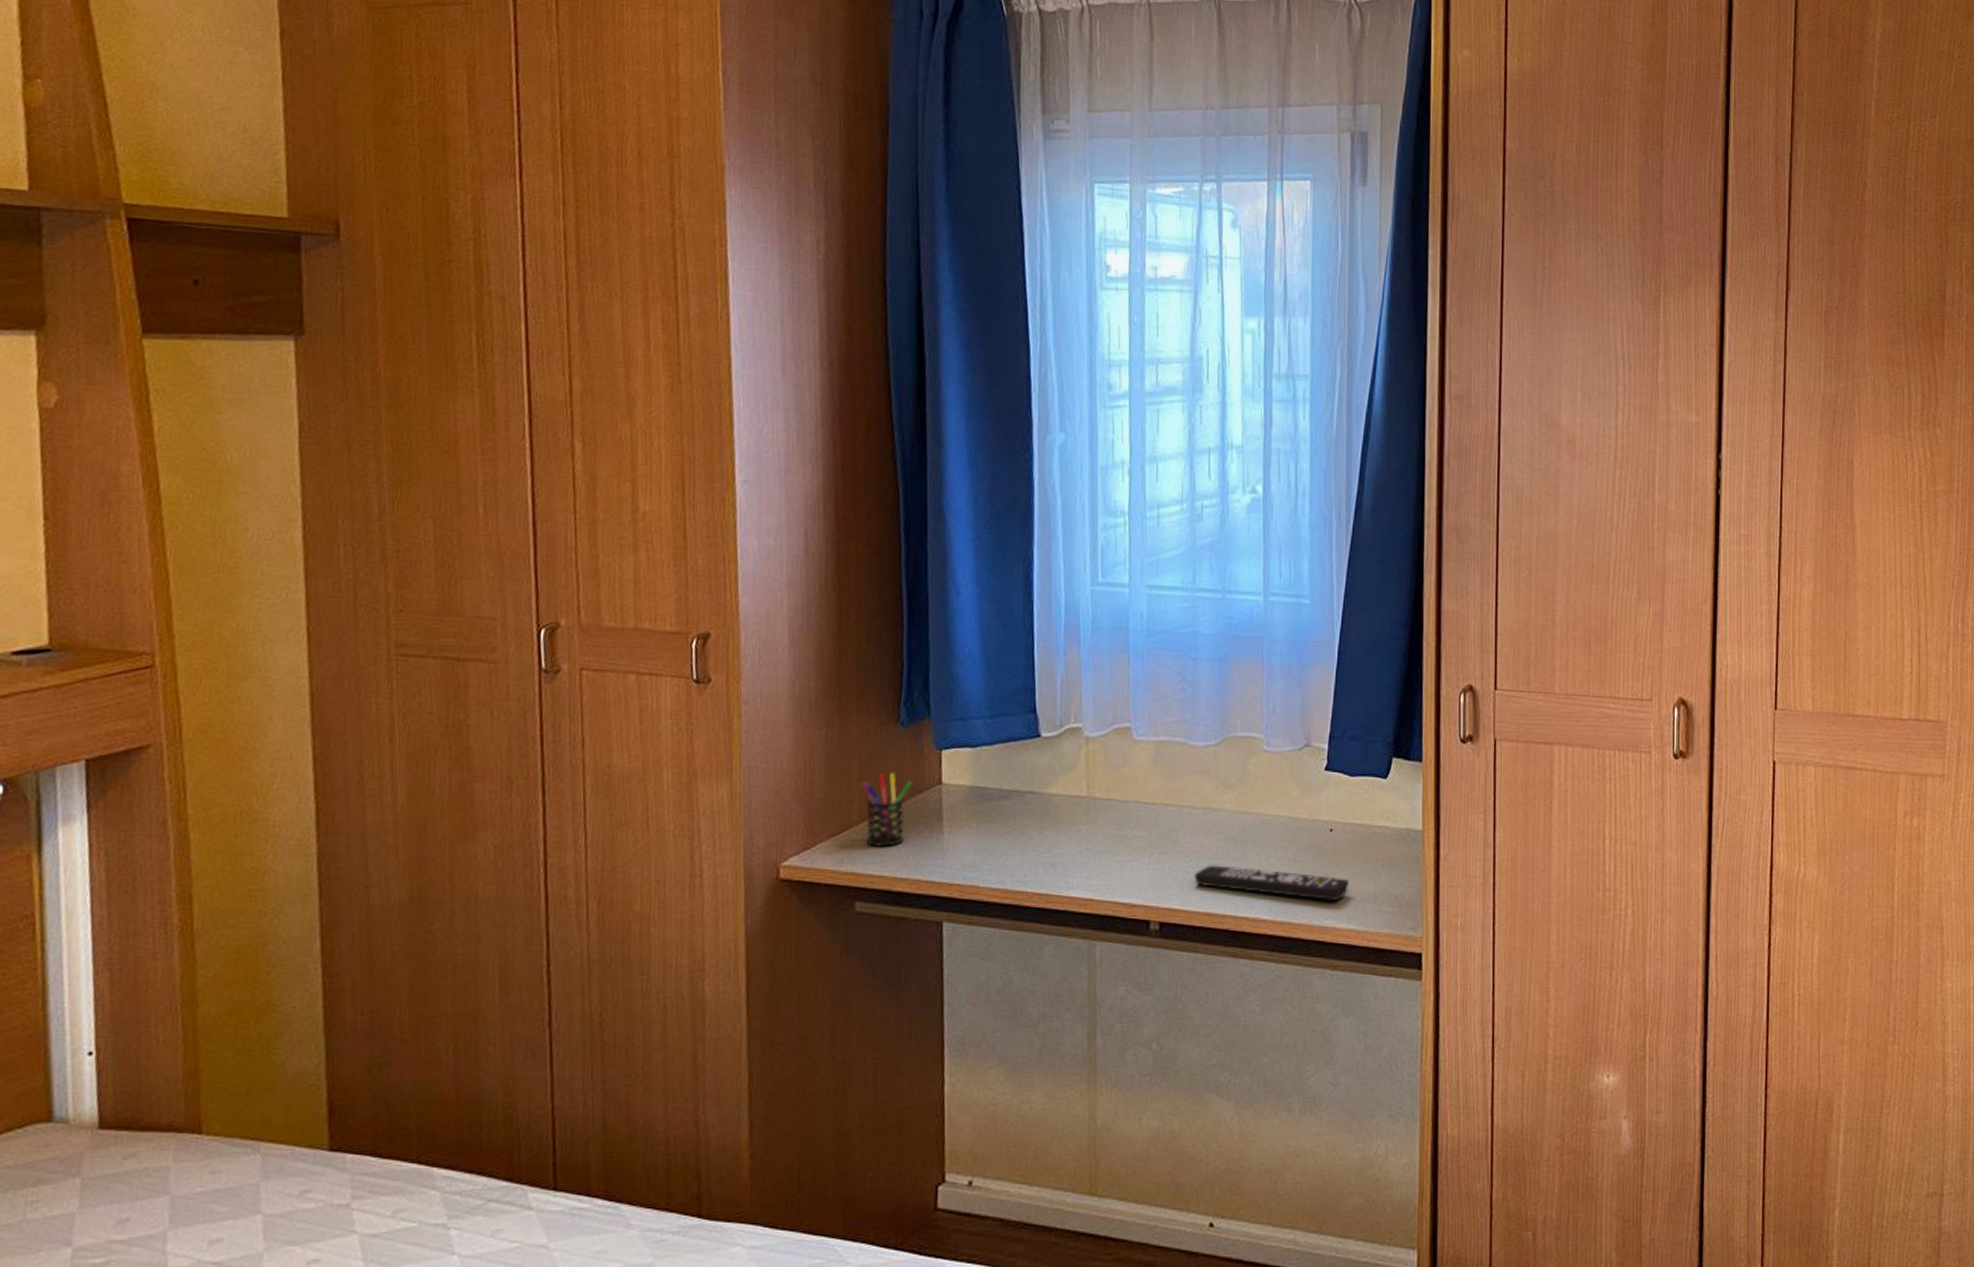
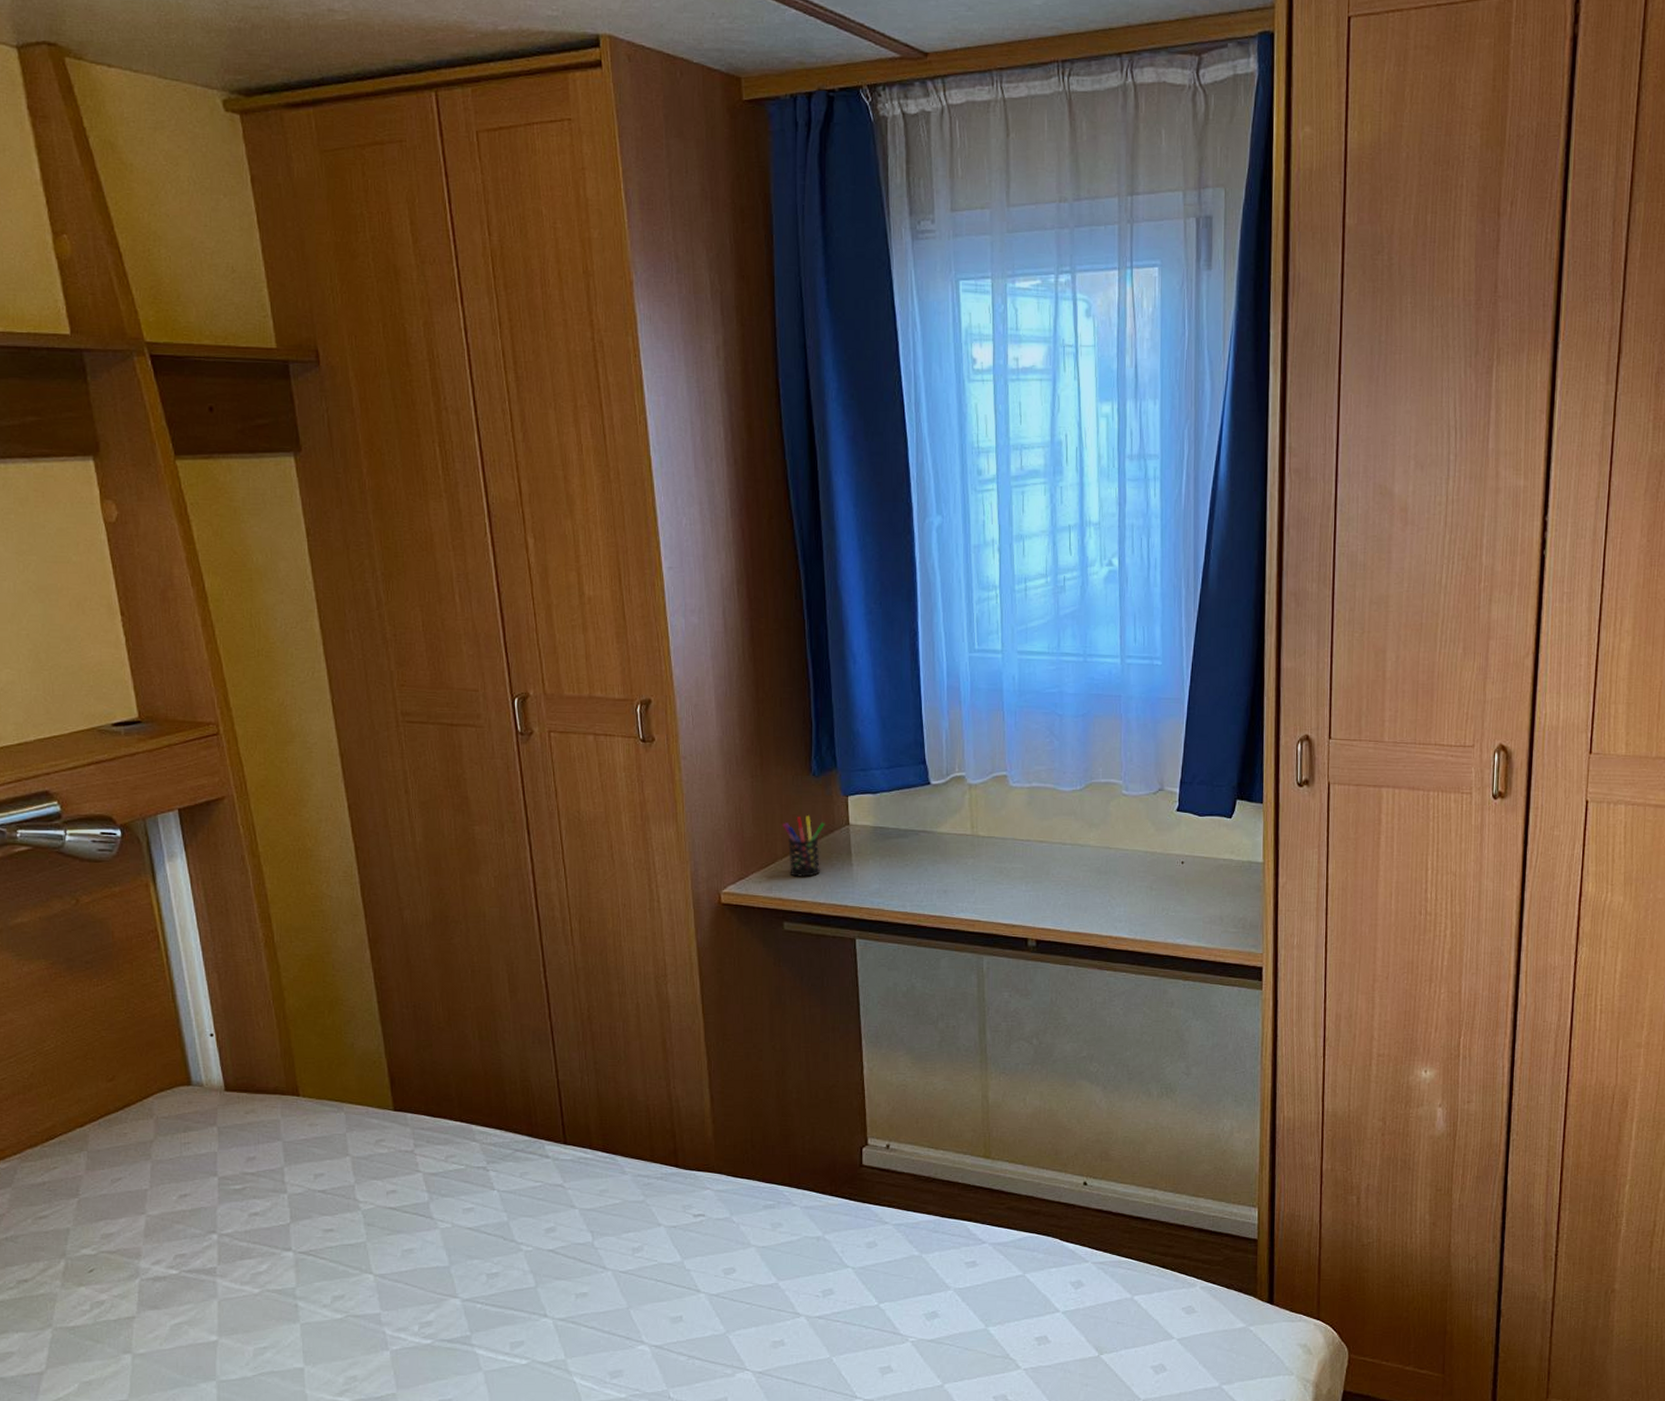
remote control: present [1194,865,1350,900] -> none [1064,892,1199,922]

